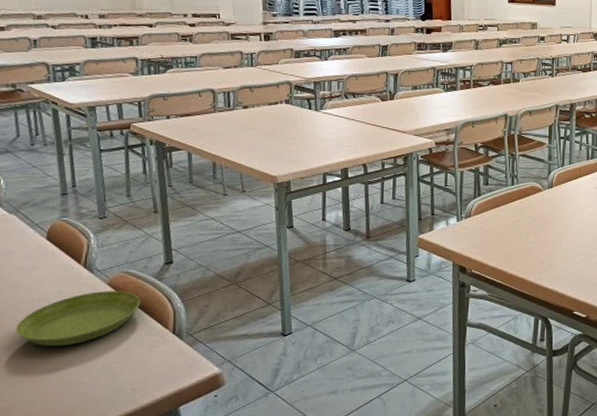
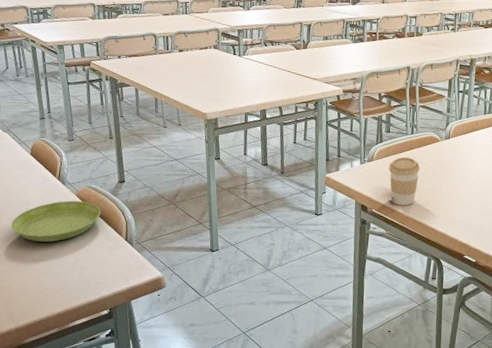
coffee cup: none [488,210,523,263] -> present [388,157,421,206]

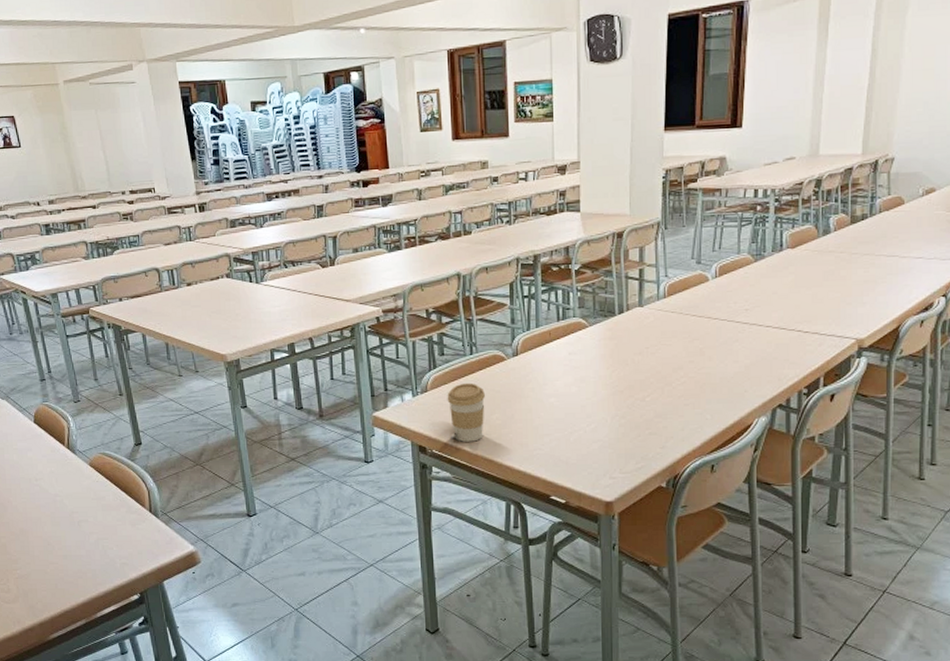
saucer: present [10,200,101,242] -> none [21,471,119,521]

